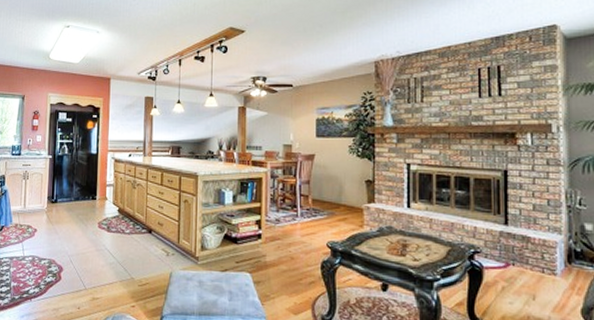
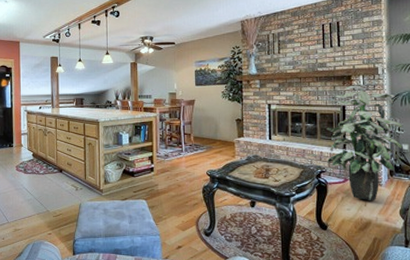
indoor plant: none [482,145,585,294] -> present [326,85,403,200]

